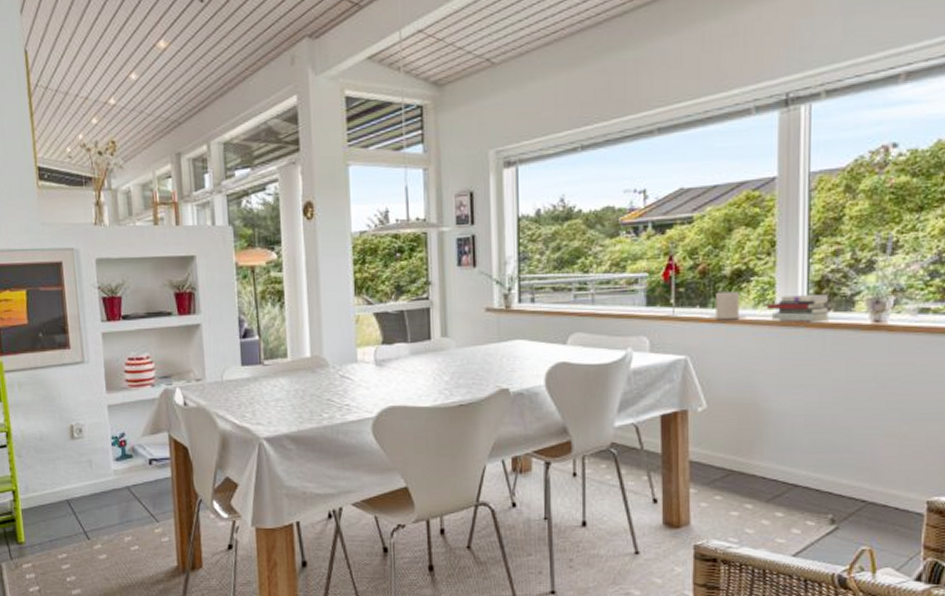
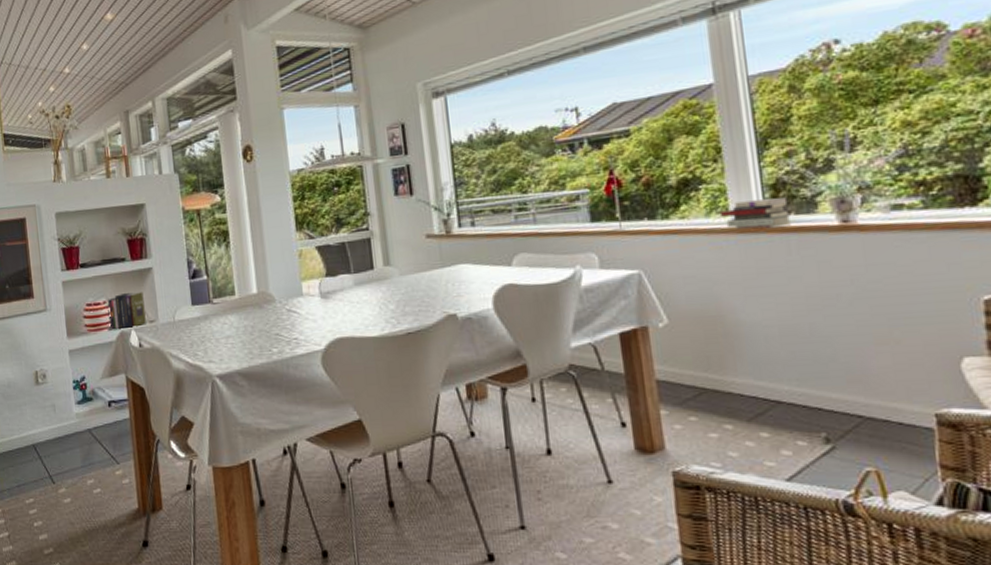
books: none [152,349,192,385] -> present [108,292,146,329]
candle: present [709,291,747,322] -> none [659,200,700,233]

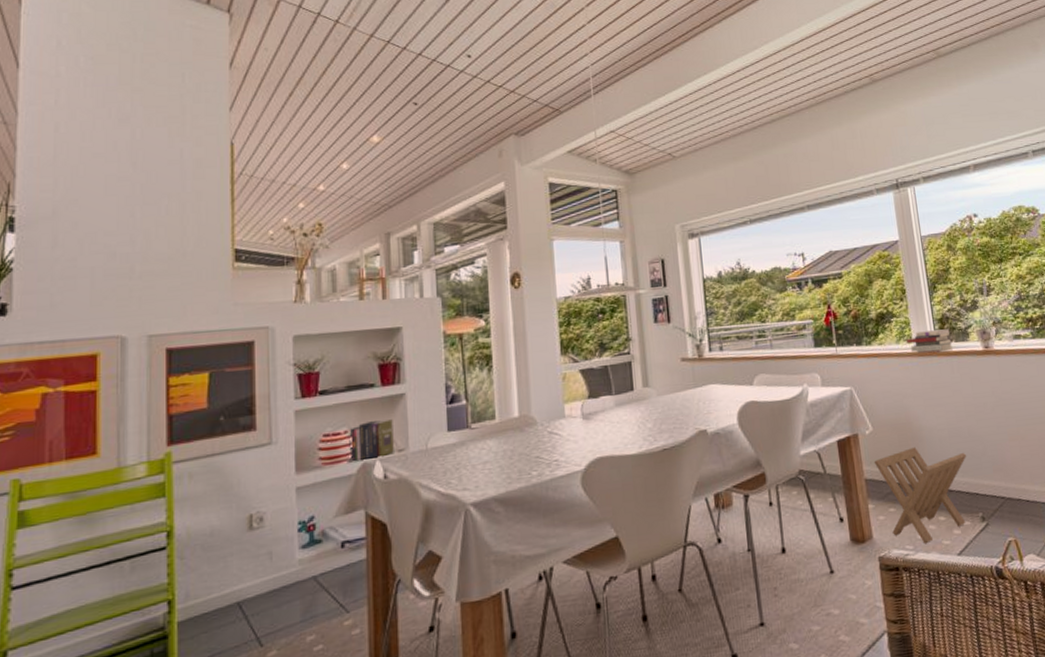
magazine rack: none [669,346,807,463] -> present [874,447,967,545]

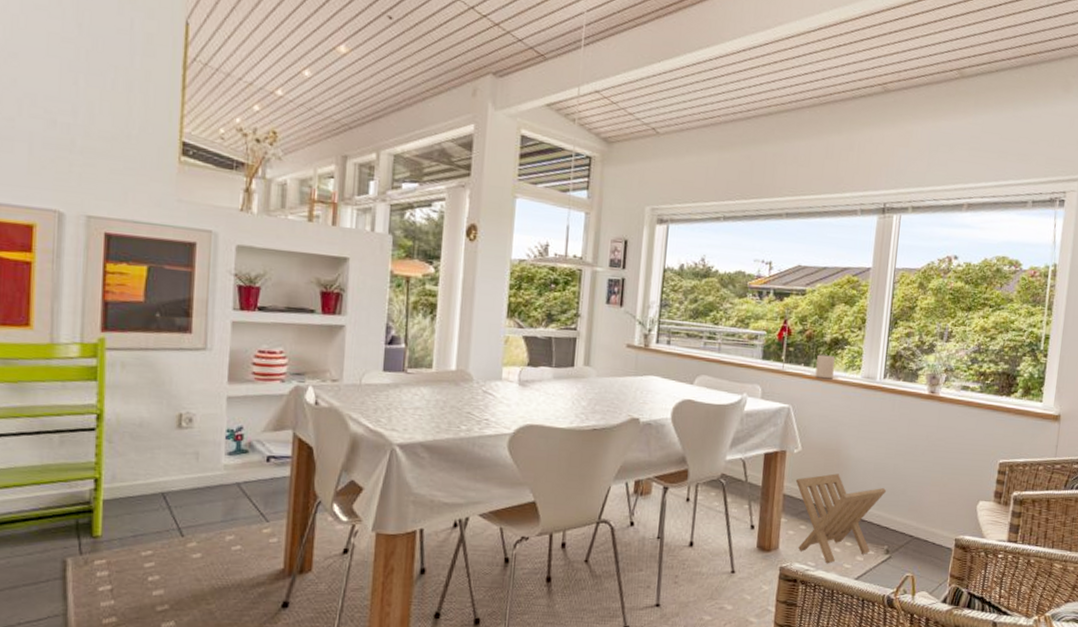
books: present [350,419,394,461] -> none [284,346,330,384]
candle: none [864,330,893,357] -> present [810,354,839,381]
books: present [905,329,953,354] -> none [854,364,901,389]

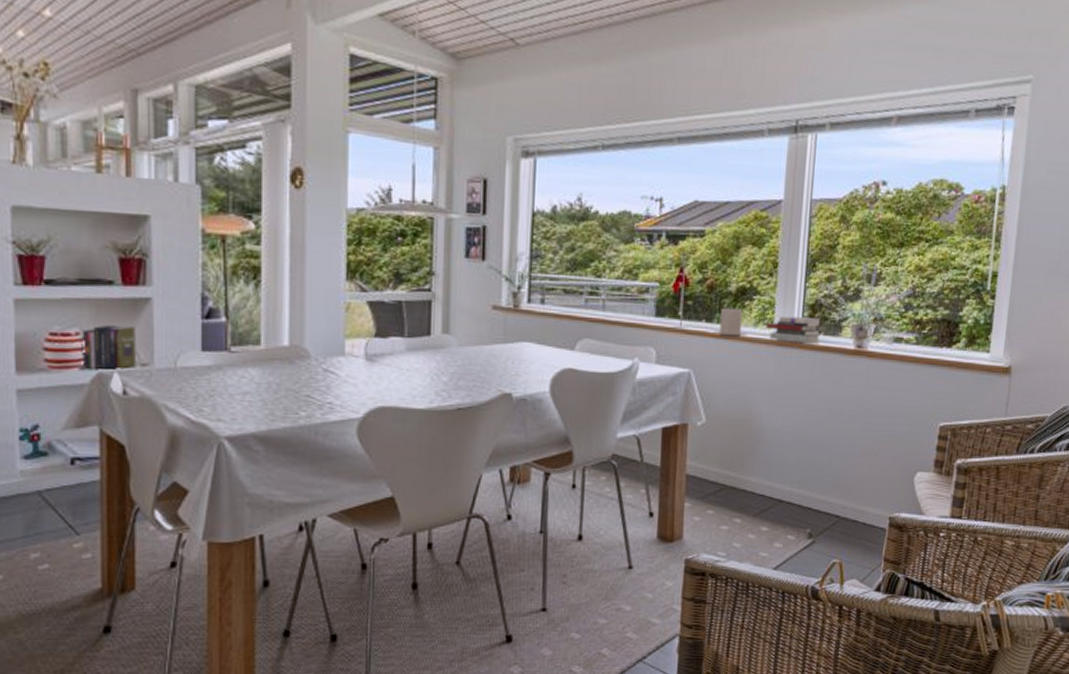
books: none [284,346,330,384] -> present [83,325,136,370]
magazine rack: present [795,473,887,564] -> none [700,448,808,553]
books: none [854,364,901,389] -> present [765,316,821,345]

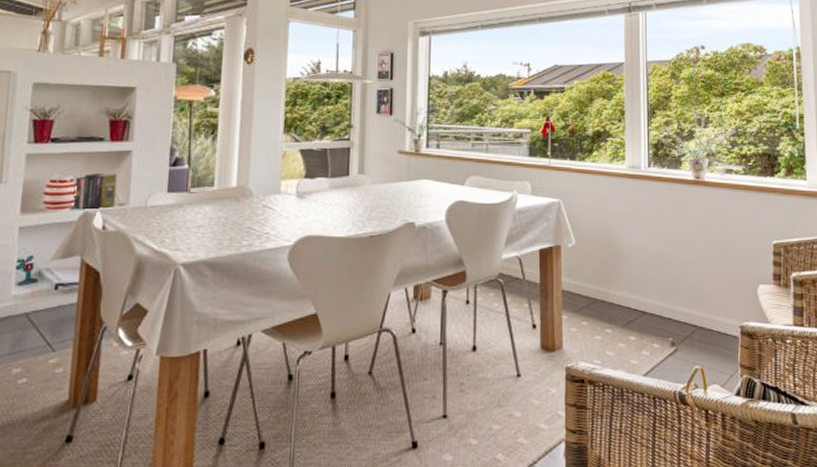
candle: present [713,307,748,338] -> none [577,148,605,173]
books: present [765,316,821,345] -> none [619,154,664,177]

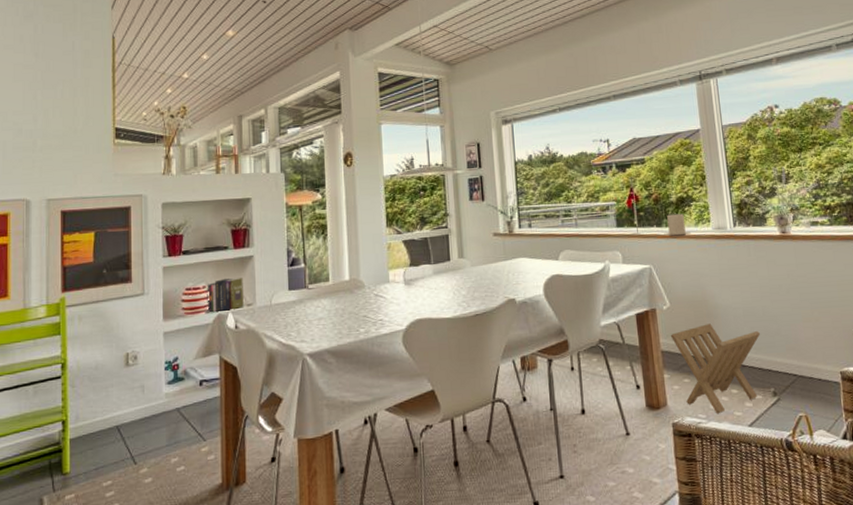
magazine rack: none [573,266,665,361] -> present [670,323,761,414]
candle: none [577,148,605,173] -> present [664,213,692,238]

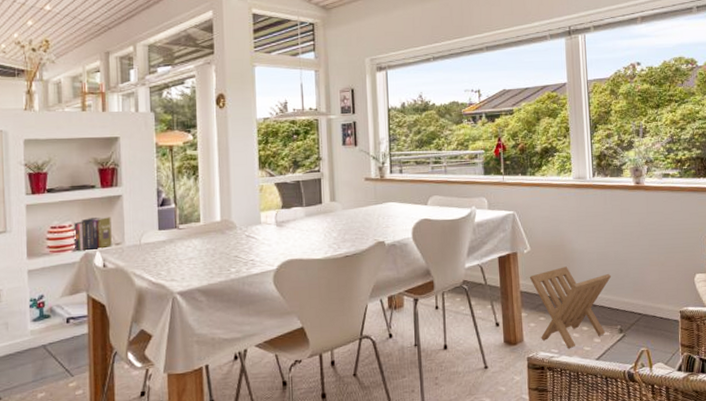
candle: present [664,213,692,238] -> none [528,163,554,186]

